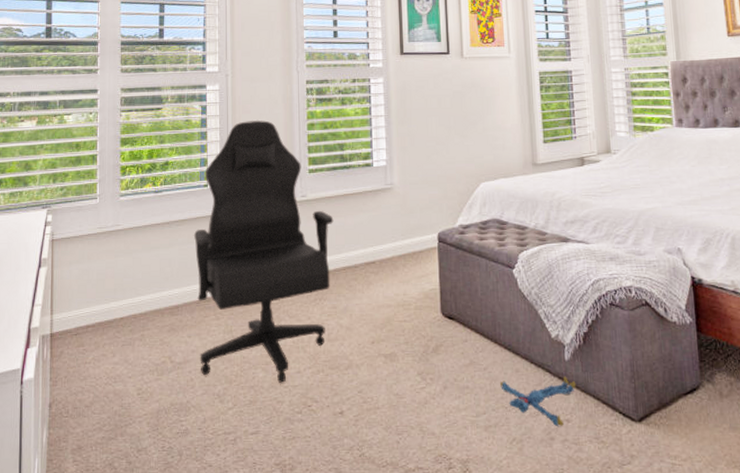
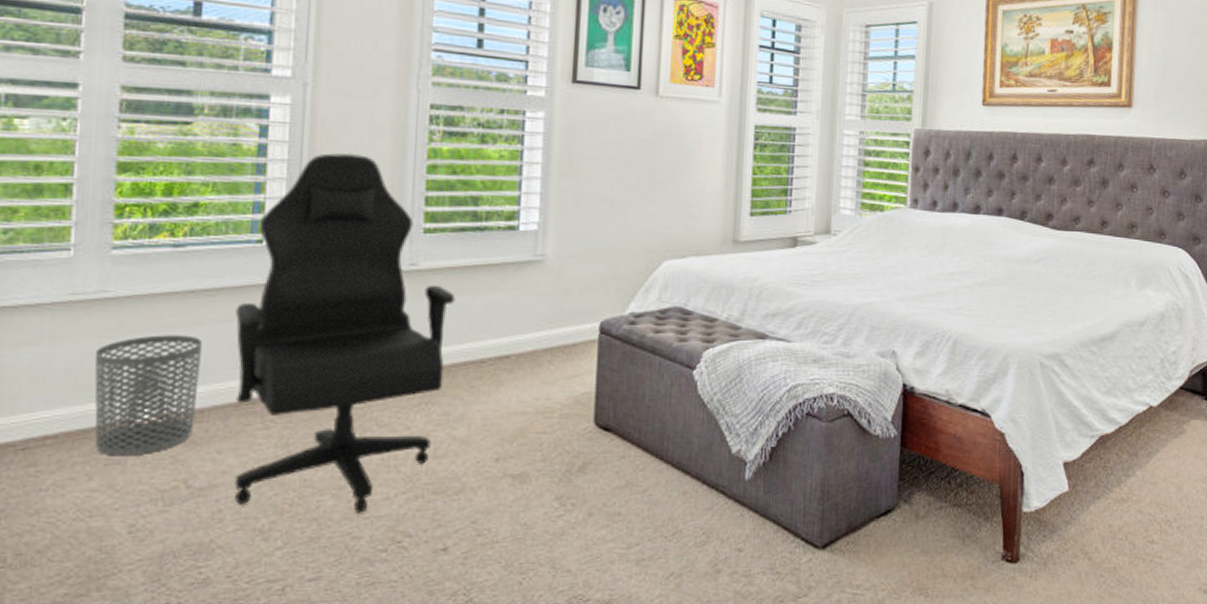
waste bin: none [113,253,175,340] -> present [94,335,202,456]
plush toy: present [500,376,576,427] -> none [662,498,755,558]

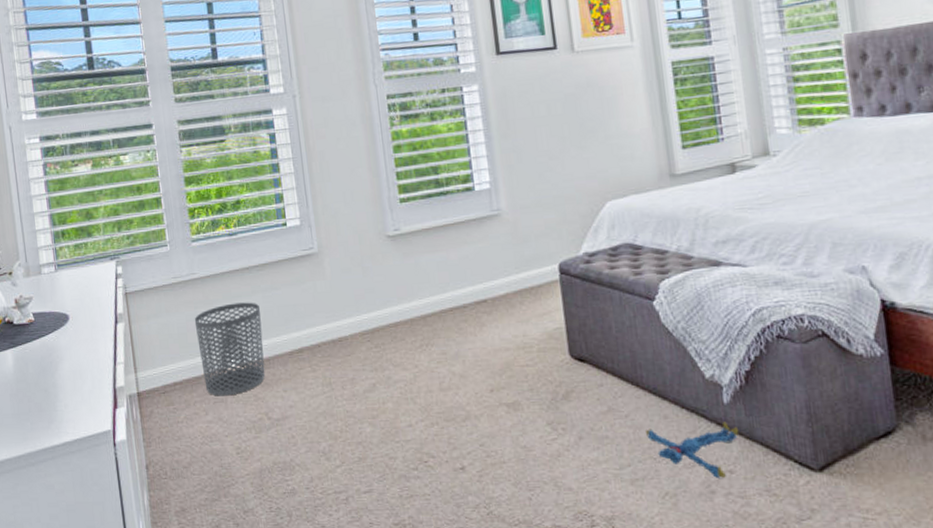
office chair: present [234,152,456,513] -> none [276,145,437,438]
plush toy: none [662,498,755,558] -> present [646,422,739,479]

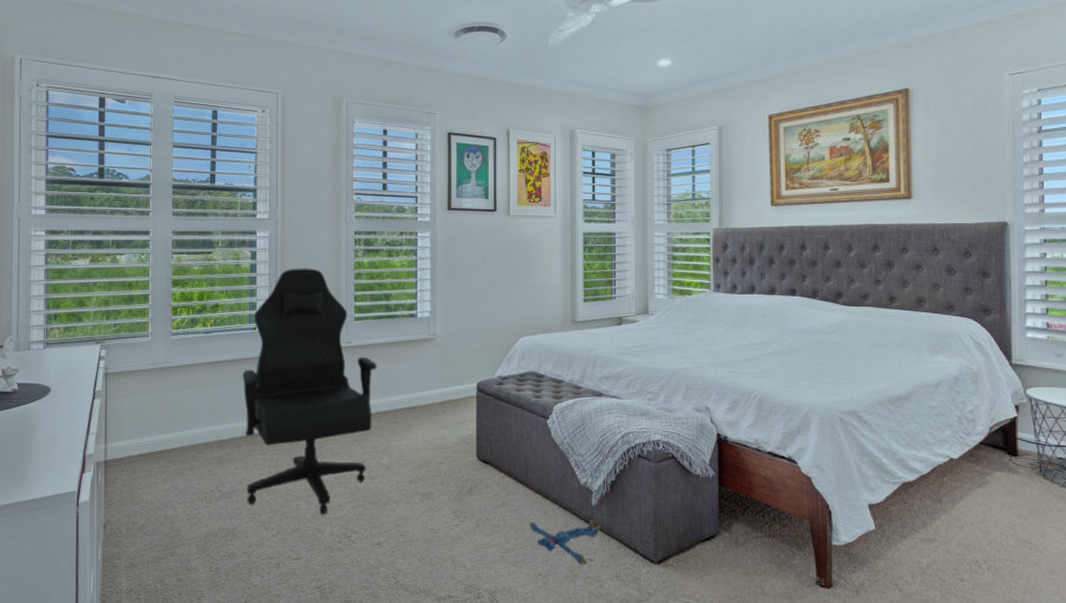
waste bin: present [194,302,265,396] -> none [164,390,224,469]
office chair: none [276,145,437,438] -> present [241,267,377,515]

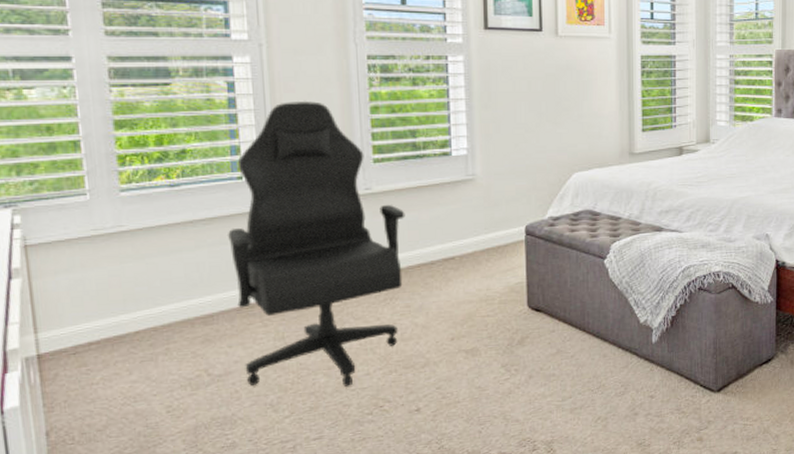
plush toy: present [530,520,601,566] -> none [587,357,662,404]

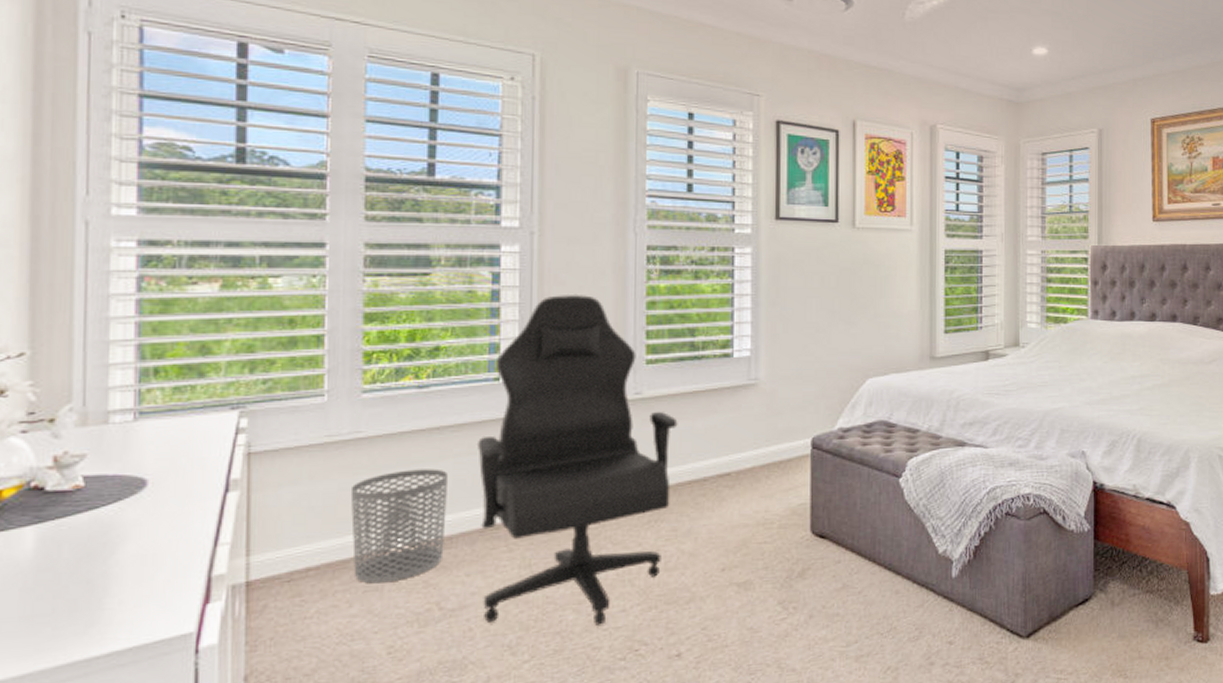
waste bin: none [119,257,207,355] -> present [350,469,447,584]

